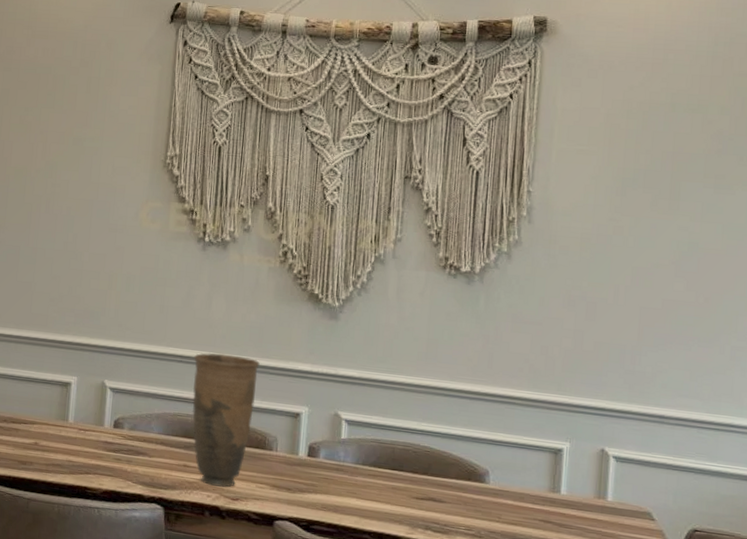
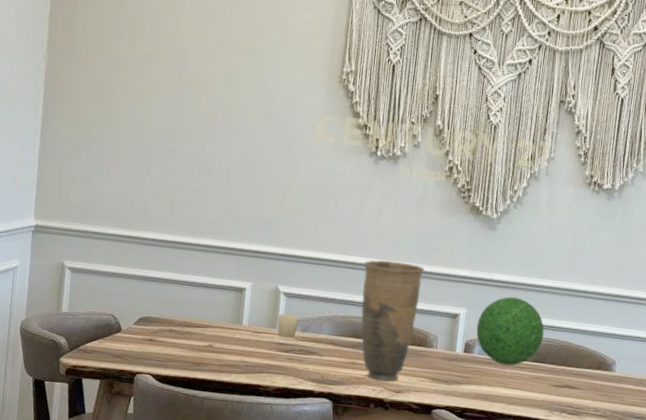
candle: none [104,410,127,437] -> present [277,314,299,338]
decorative ball: none [321,394,400,473] -> present [476,296,544,365]

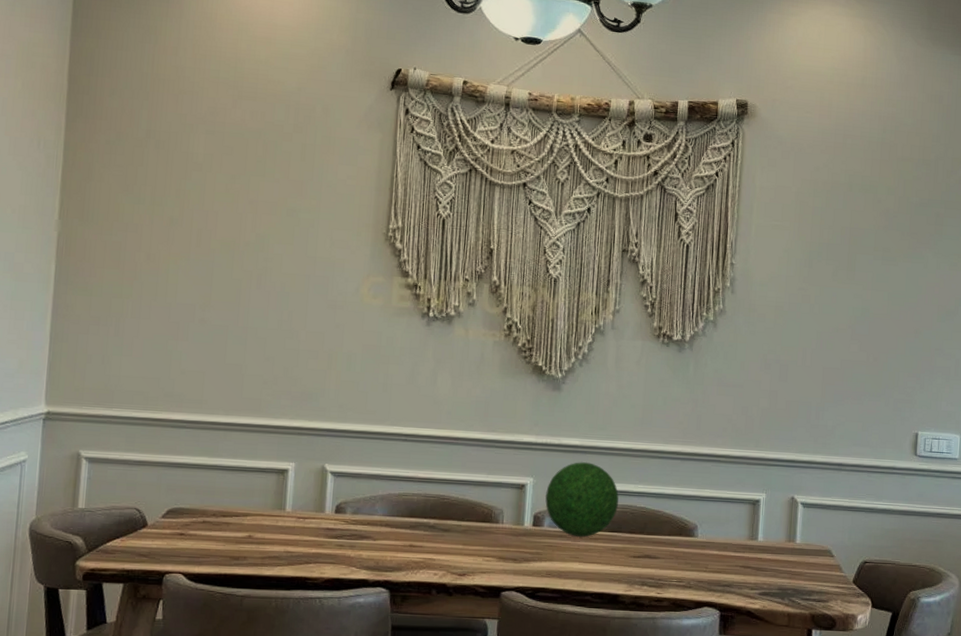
candle: present [277,314,299,338] -> none [325,496,349,522]
vase: present [361,259,424,382] -> none [418,429,486,564]

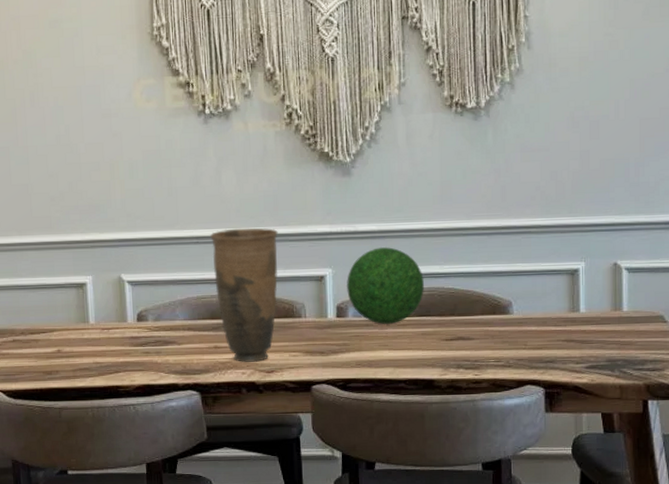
vase: none [418,429,486,564] -> present [210,228,278,362]

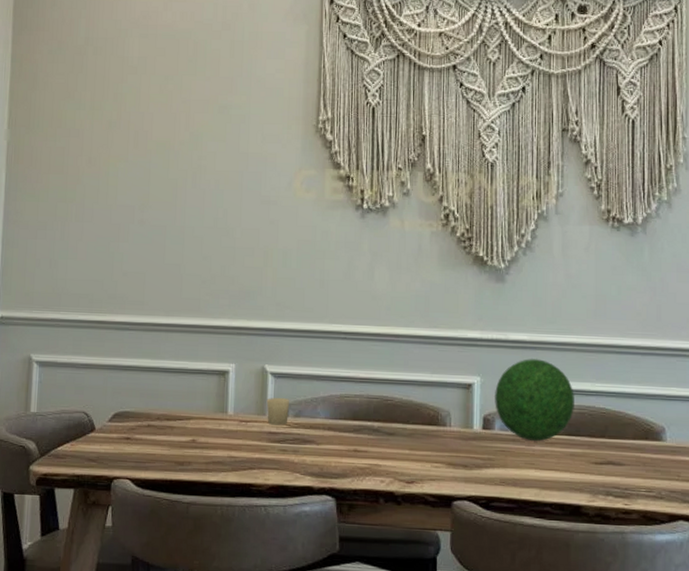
candle: none [125,304,149,330] -> present [266,398,290,426]
vase: present [210,228,278,362] -> none [358,326,428,470]

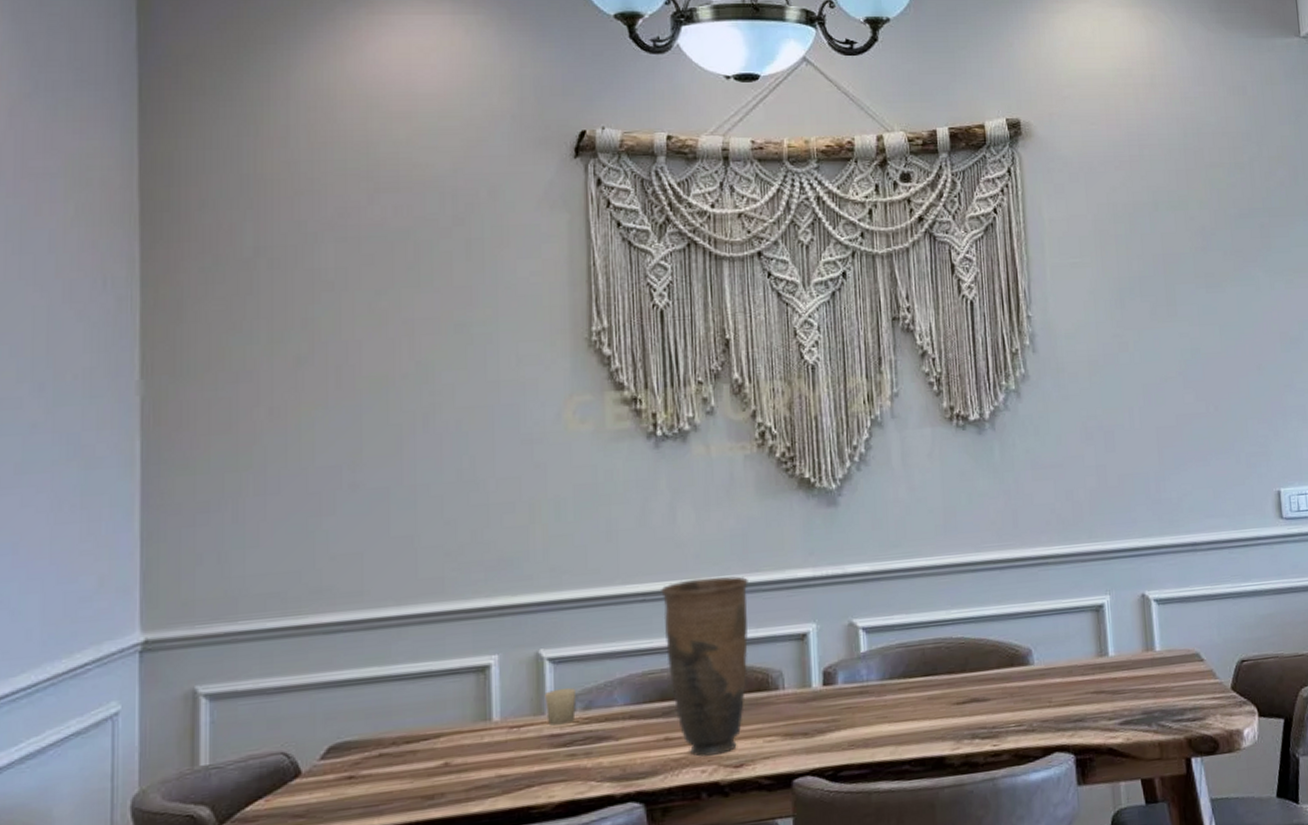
vase: none [358,326,428,470] -> present [661,576,749,757]
decorative ball: present [495,359,574,441] -> none [835,591,929,690]

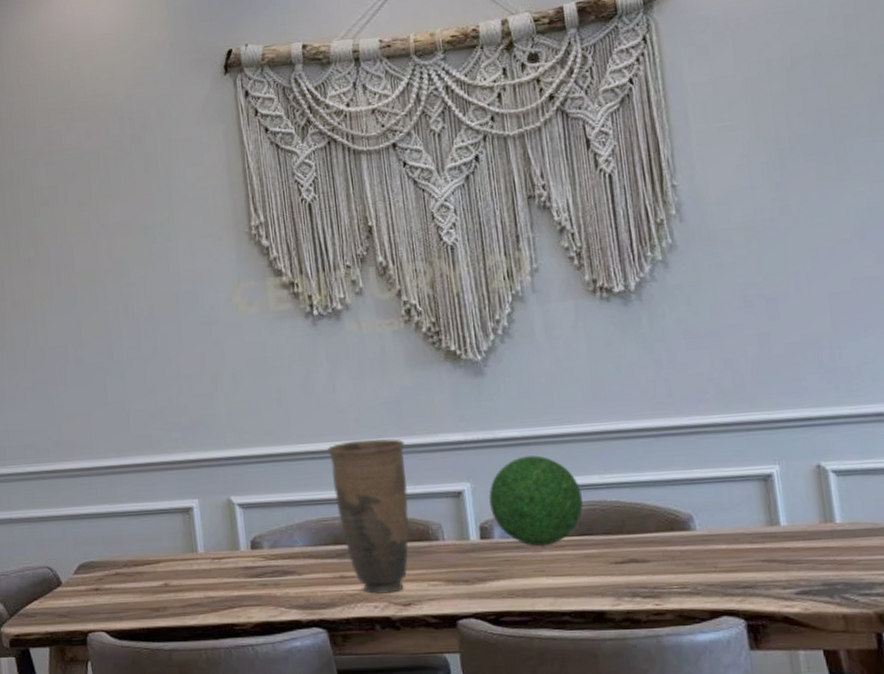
candle: present [544,688,577,726] -> none [237,529,264,559]
decorative ball: none [835,591,929,690] -> present [489,455,583,546]

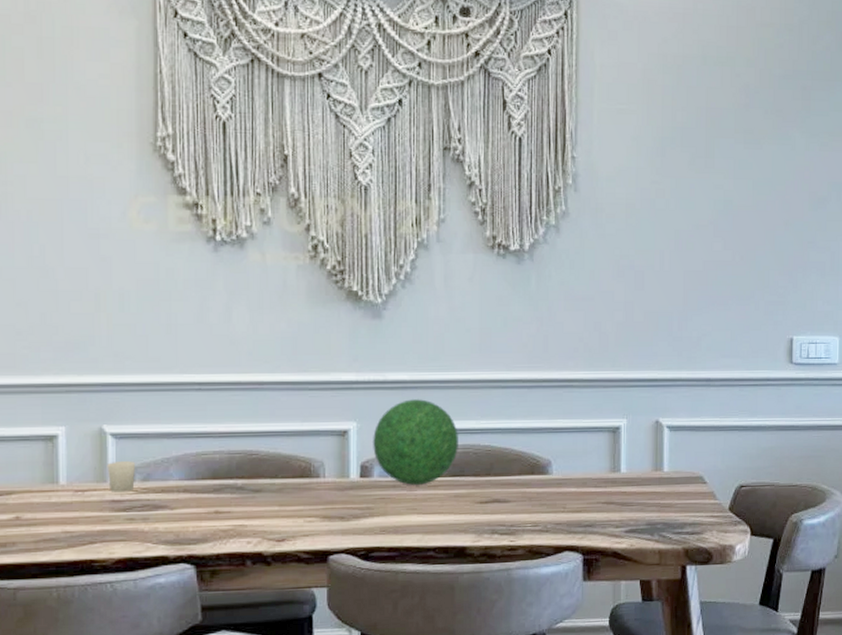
candle: none [237,529,264,559] -> present [107,461,136,492]
vase: present [327,439,409,594] -> none [215,373,296,530]

